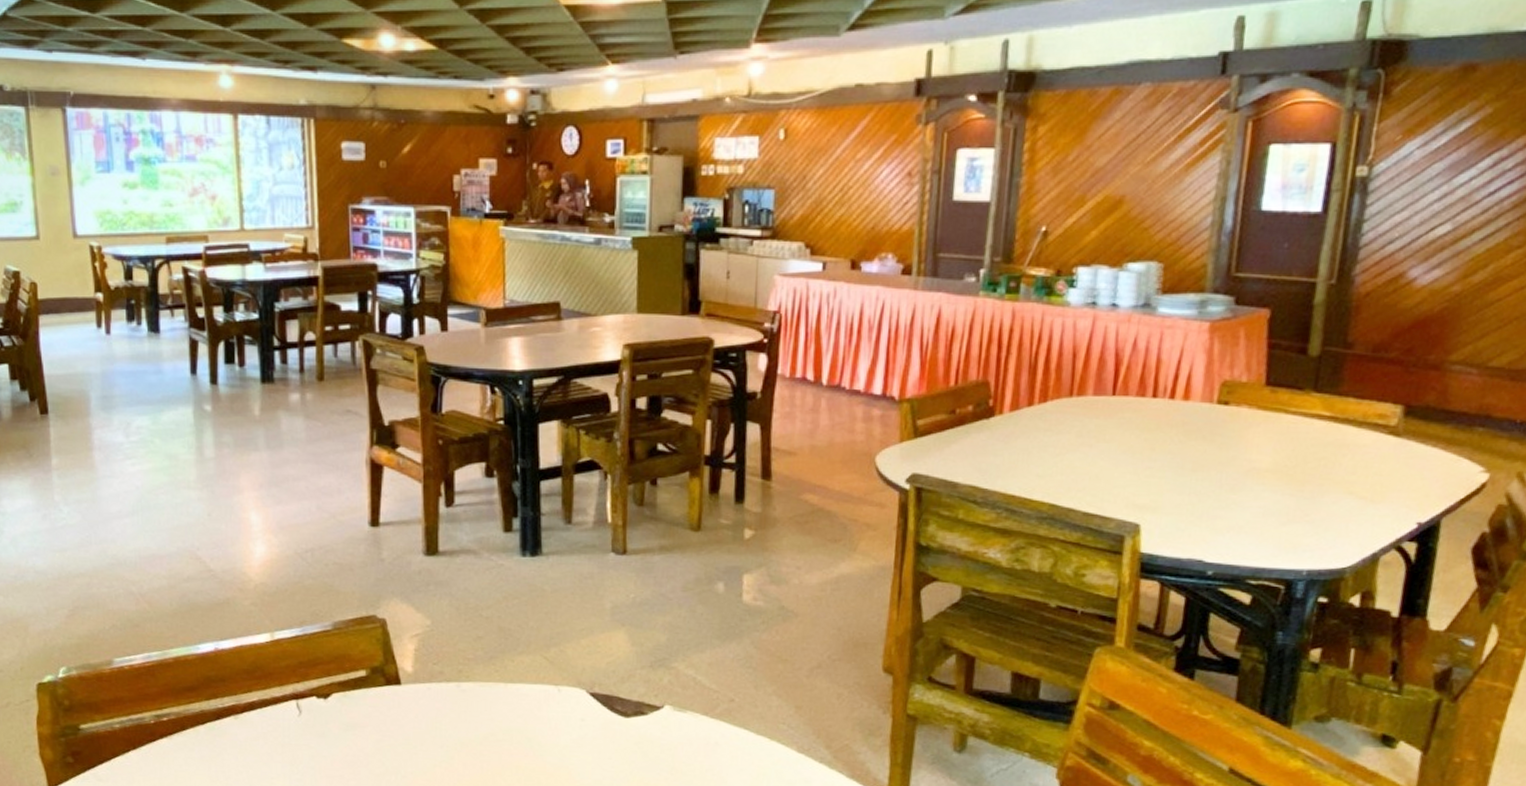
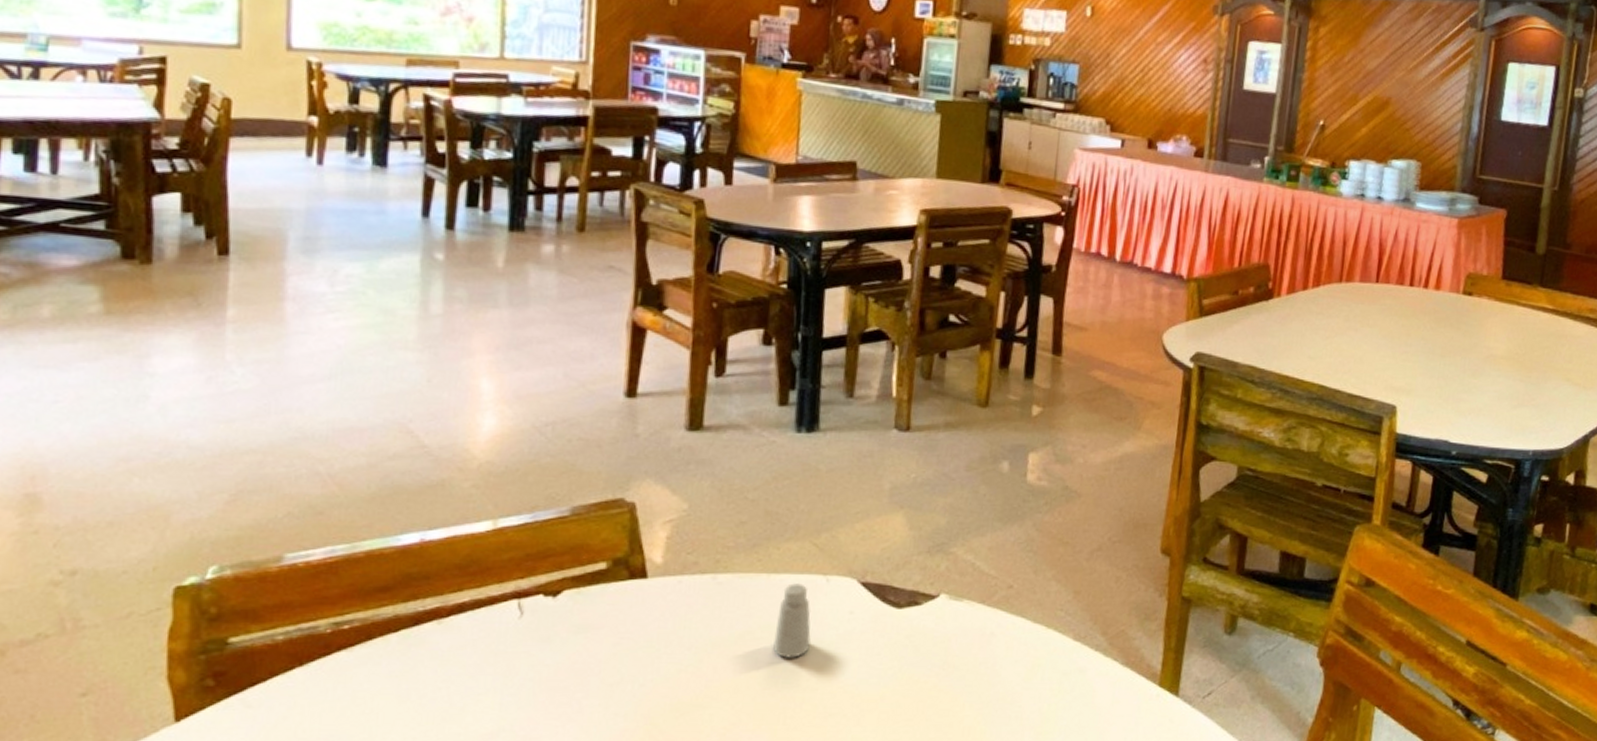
saltshaker: none [515,692,548,759] -> present [773,583,812,658]

